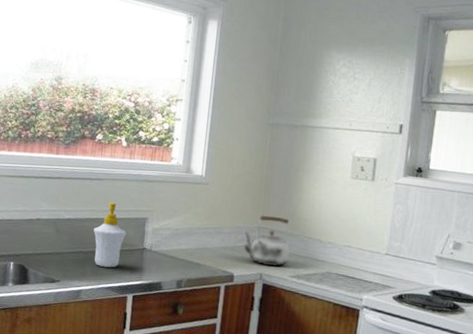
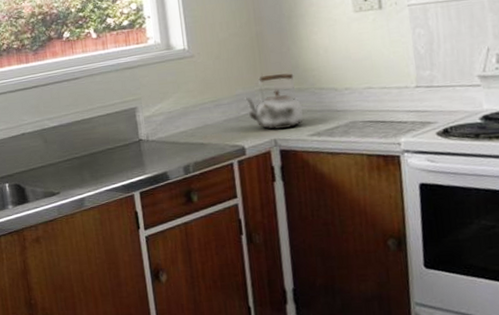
soap bottle: present [93,202,126,268] -> none [82,99,118,169]

